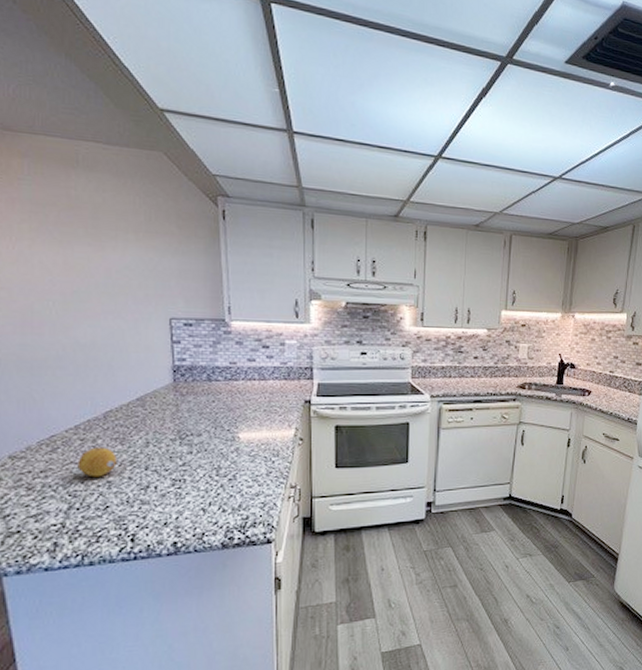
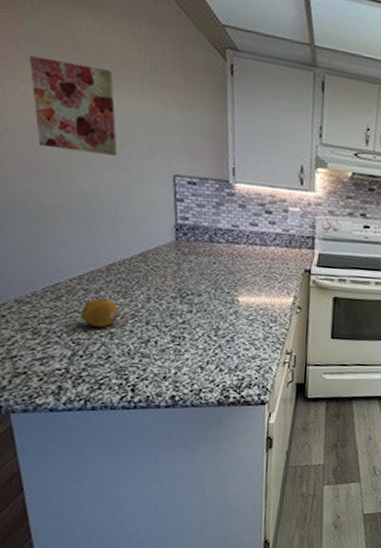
wall art: none [26,216,113,304] -> present [30,55,117,156]

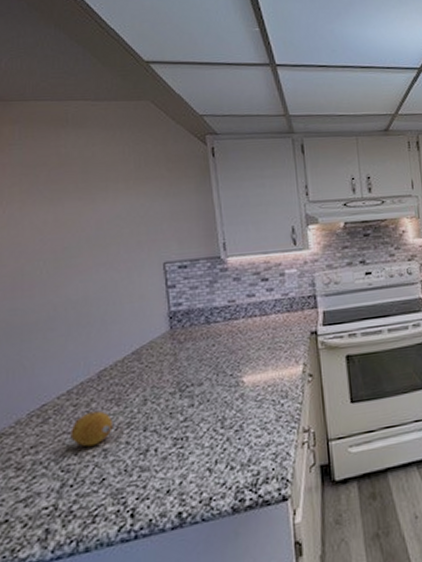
wall art: present [30,55,117,156] -> none [17,176,105,263]

